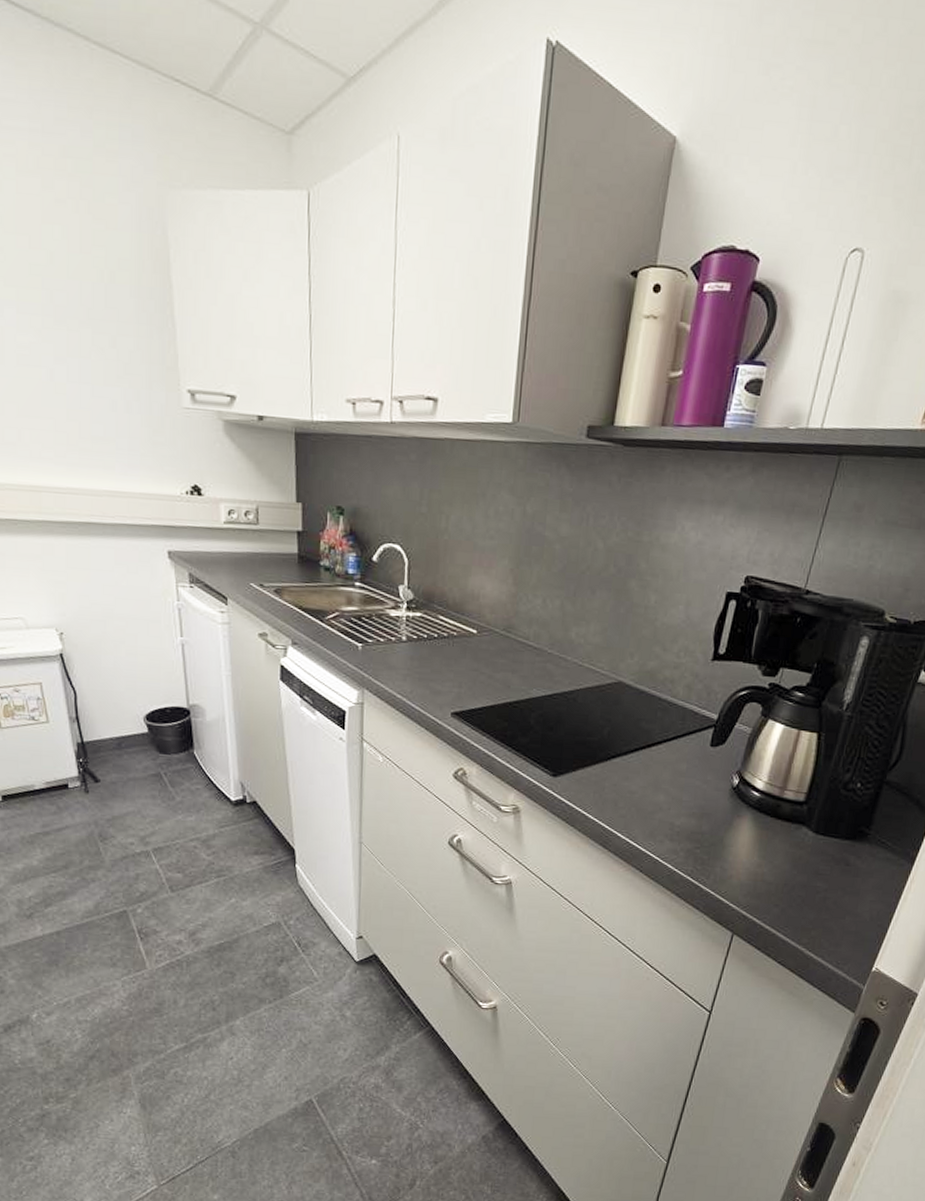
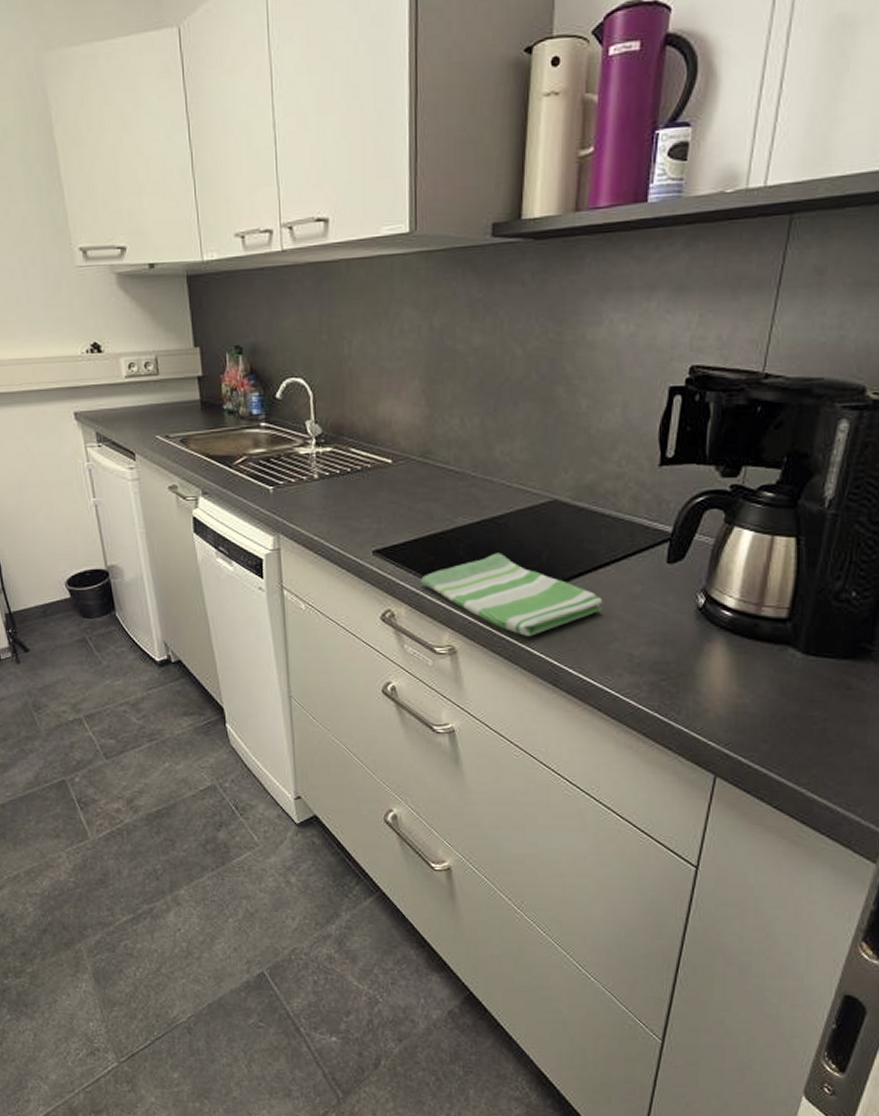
dish towel: none [493,724,653,802] -> present [421,552,603,636]

